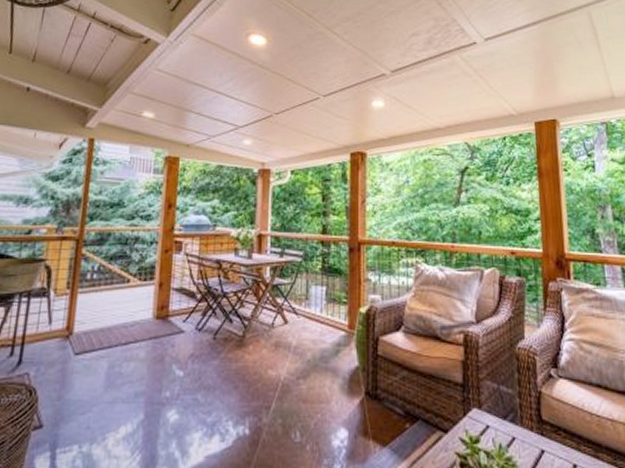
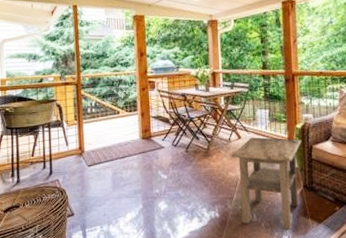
side table: none [271,323,366,457] -> present [230,137,302,231]

